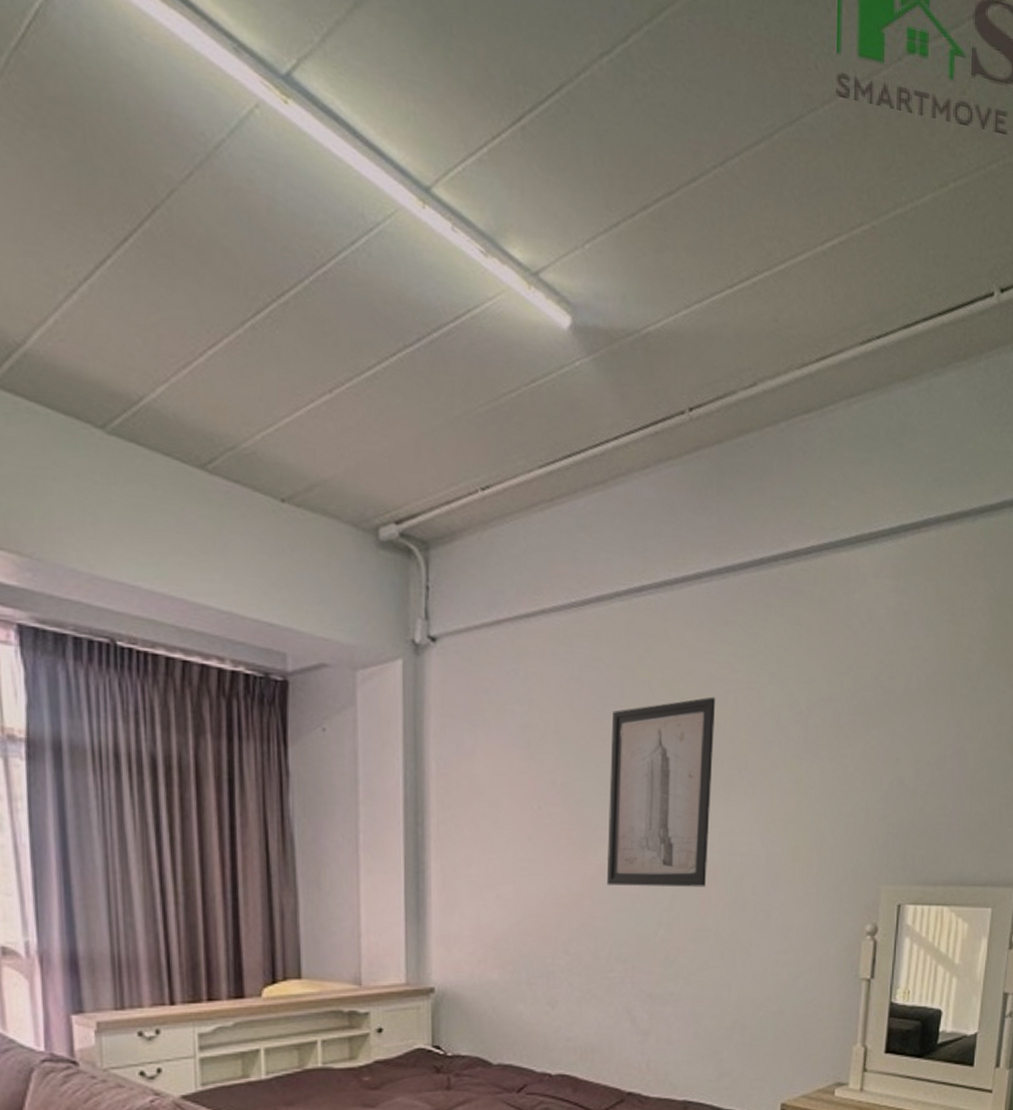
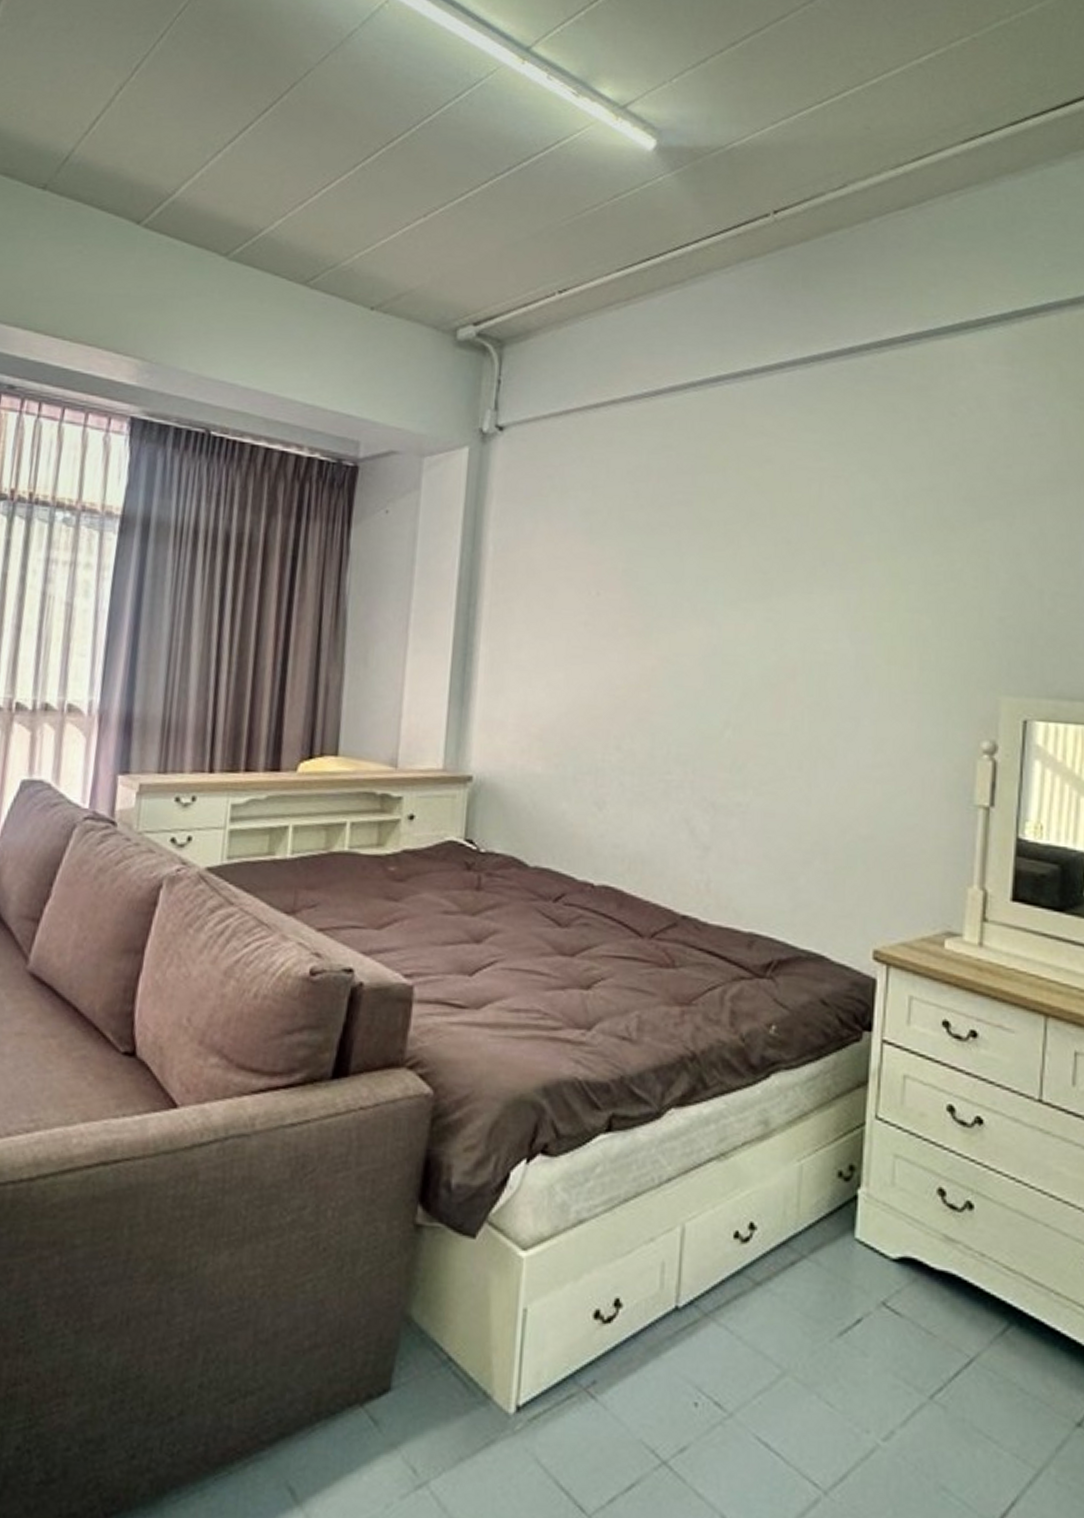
wall art: present [606,697,716,887] -> none [667,485,797,687]

